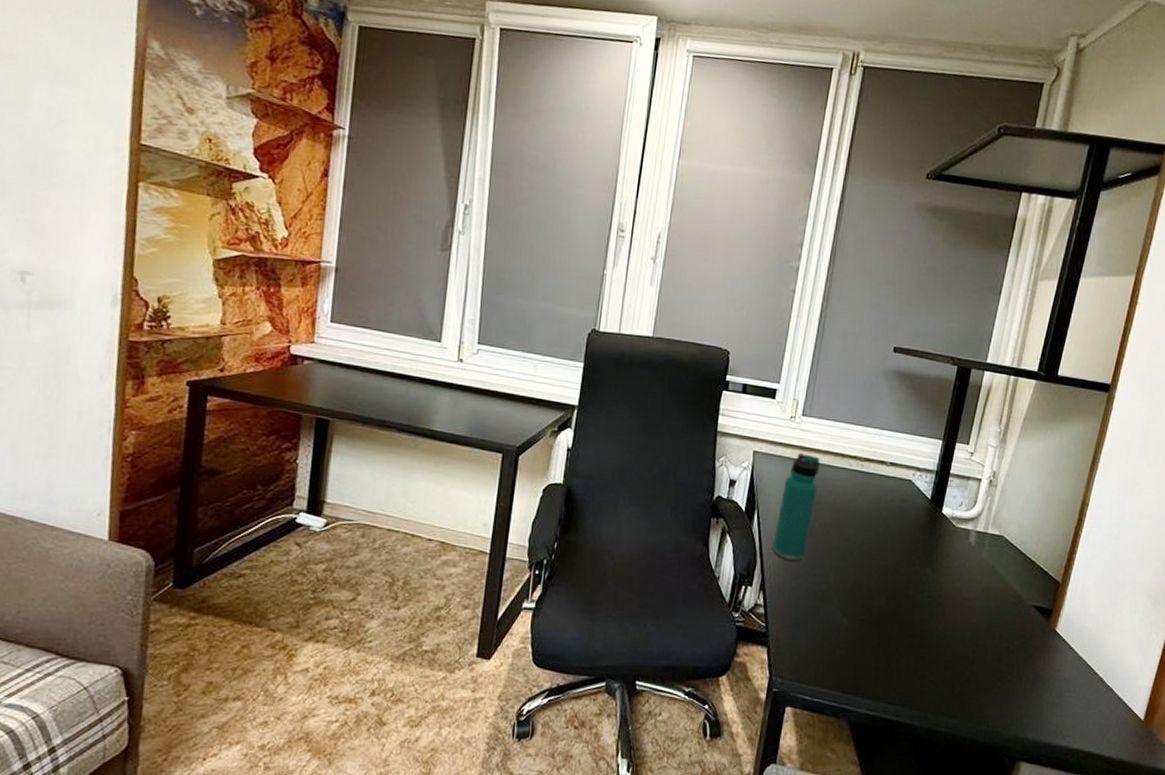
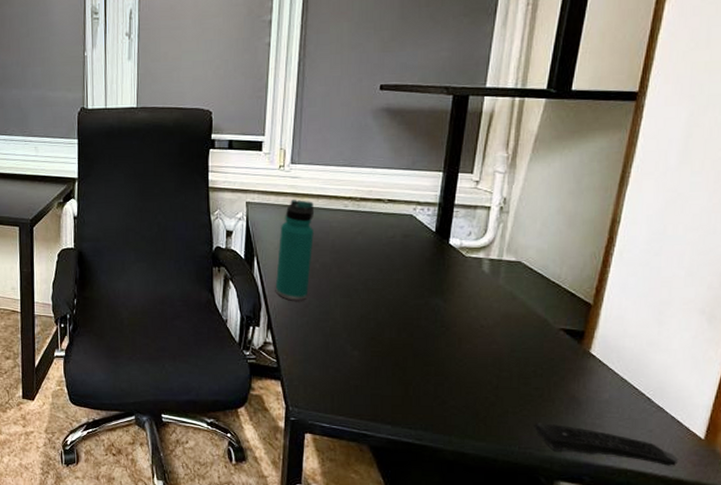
remote control: none [1002,700,1122,747] -> present [534,423,679,466]

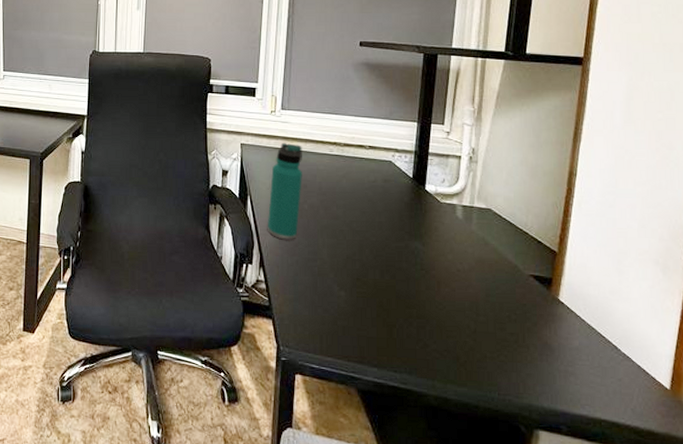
remote control: present [534,423,679,466] -> none [511,369,648,417]

